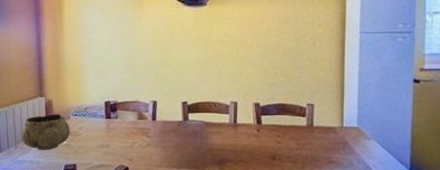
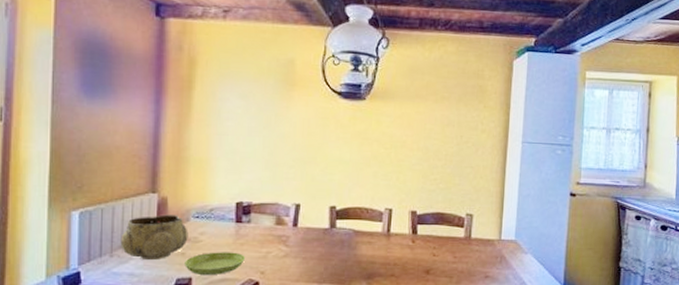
saucer: none [70,143,117,163] -> present [185,252,246,276]

